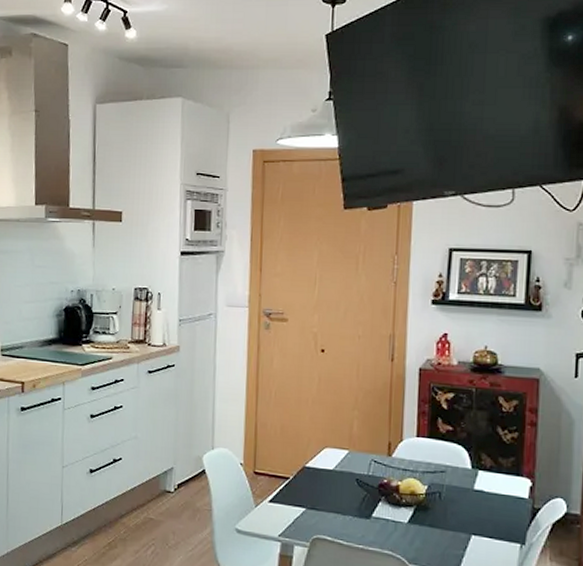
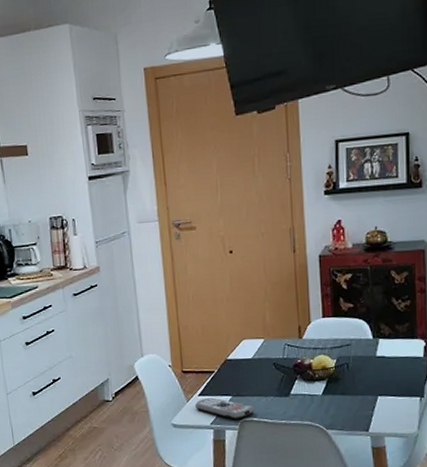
remote control: none [264,505,330,536] -> present [195,397,255,420]

